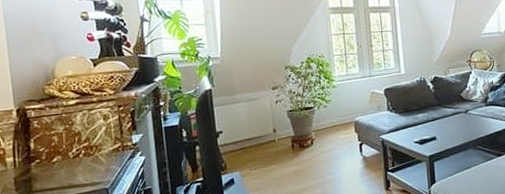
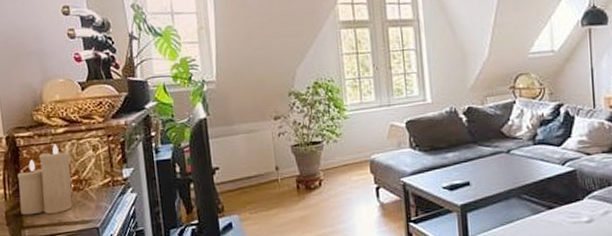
candle: none [27,114,83,181] -> present [17,144,73,215]

